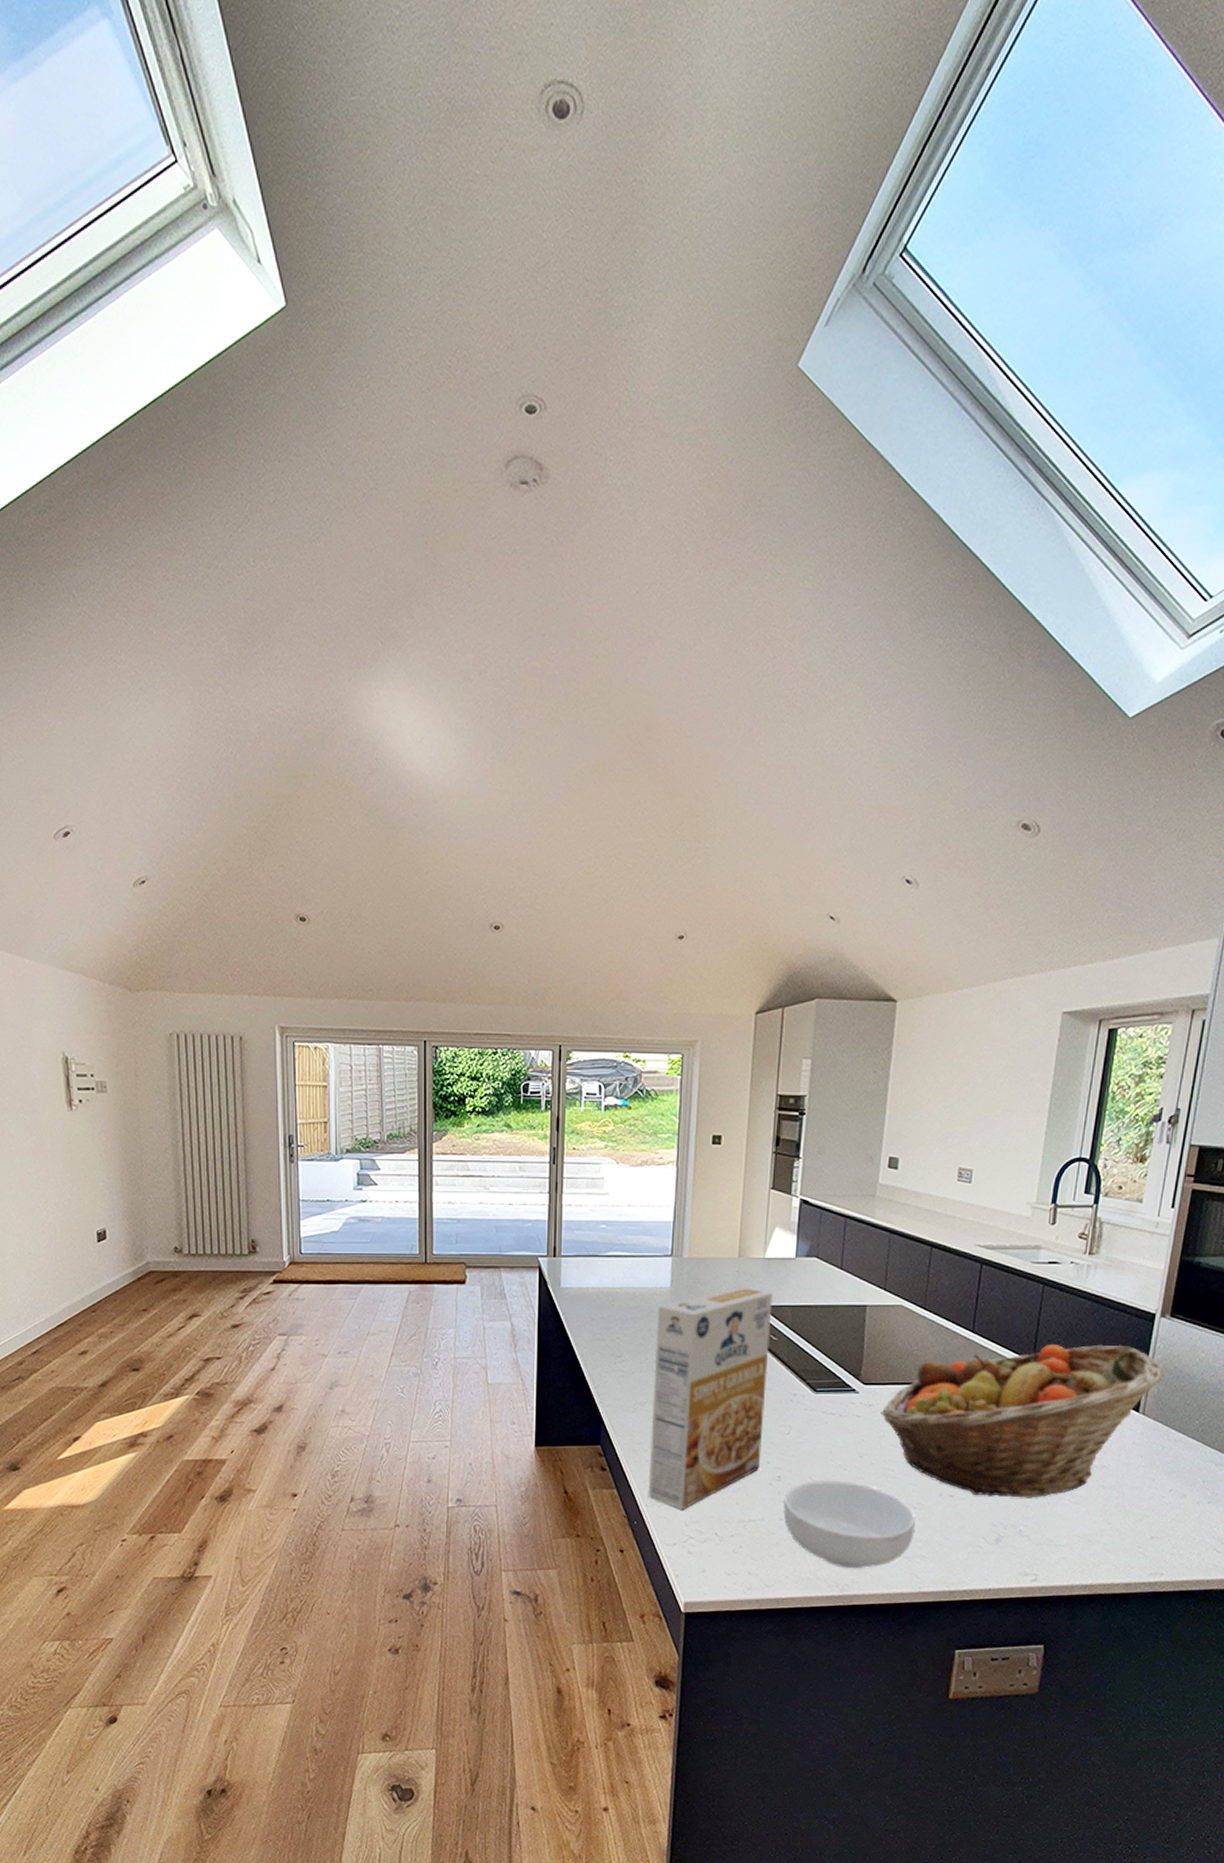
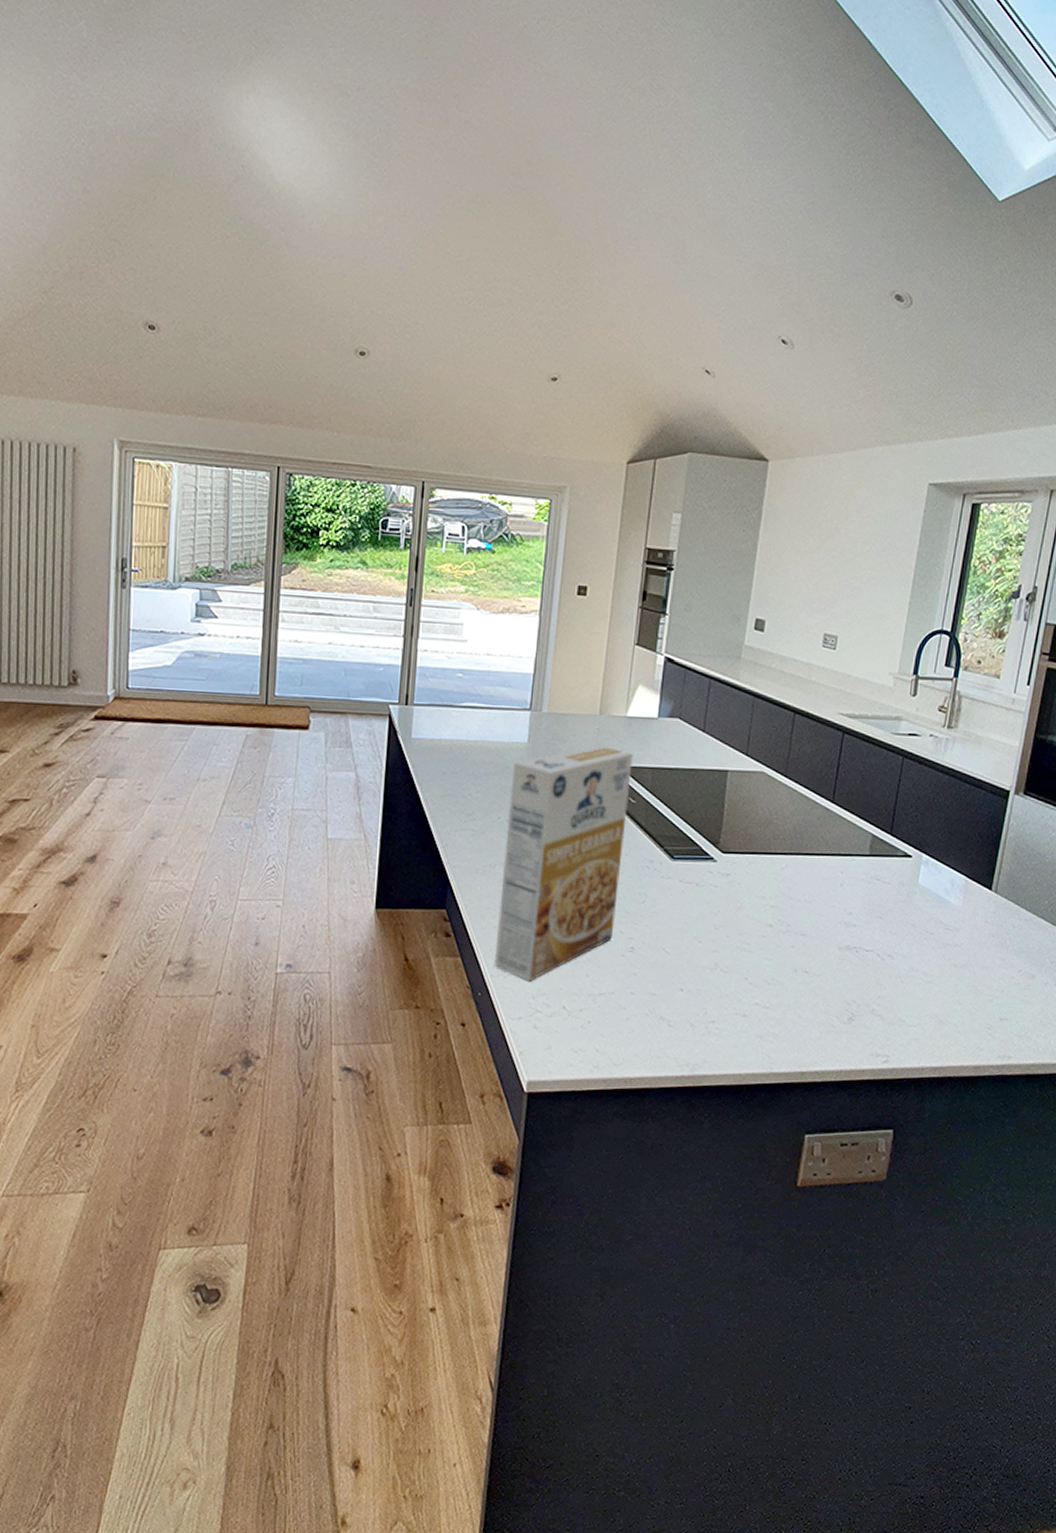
cereal bowl: present [783,1480,915,1569] -> none [635,953,769,1048]
fruit basket: present [881,1343,1163,1498] -> none [738,817,1016,976]

